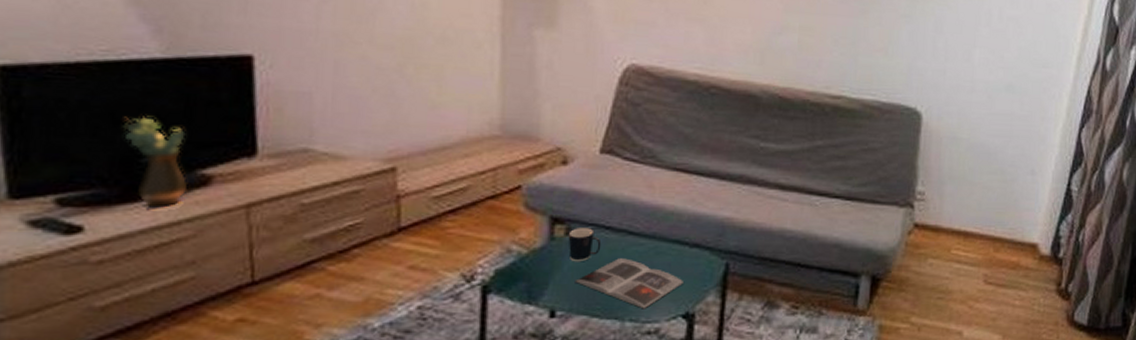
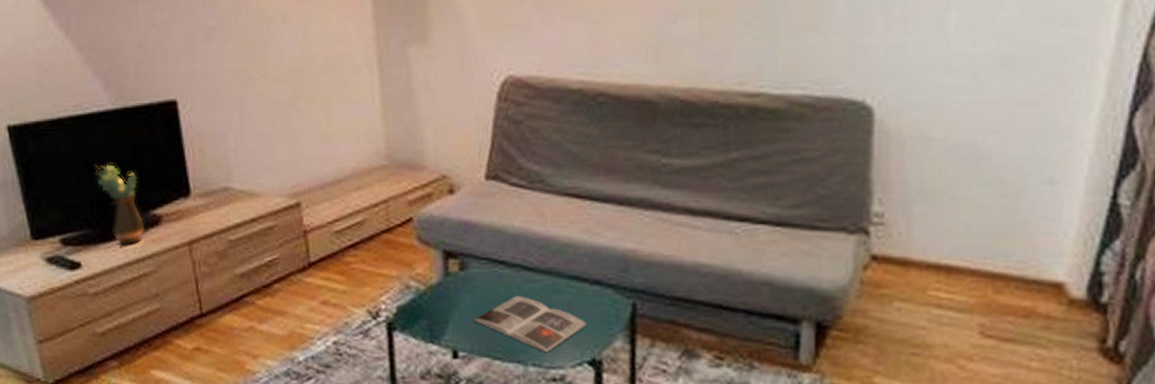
mug: present [568,228,602,262] -> none [462,262,497,300]

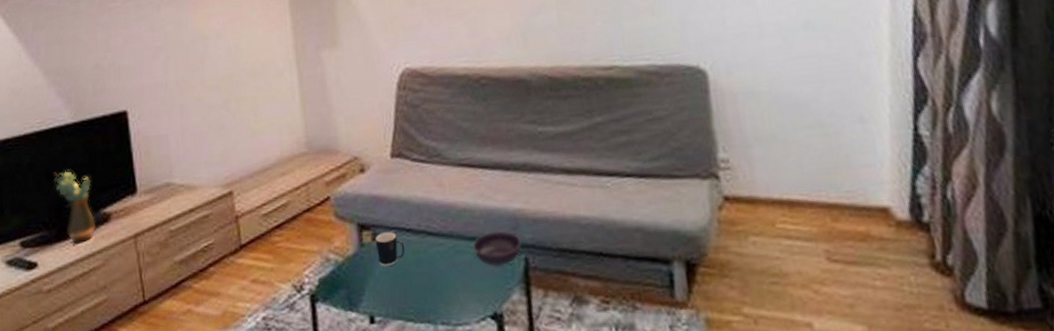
mug: none [462,262,497,300] -> present [374,232,405,267]
magazine: present [473,296,586,353] -> none [387,259,486,311]
bowl: none [574,272,629,311] -> present [472,231,521,267]

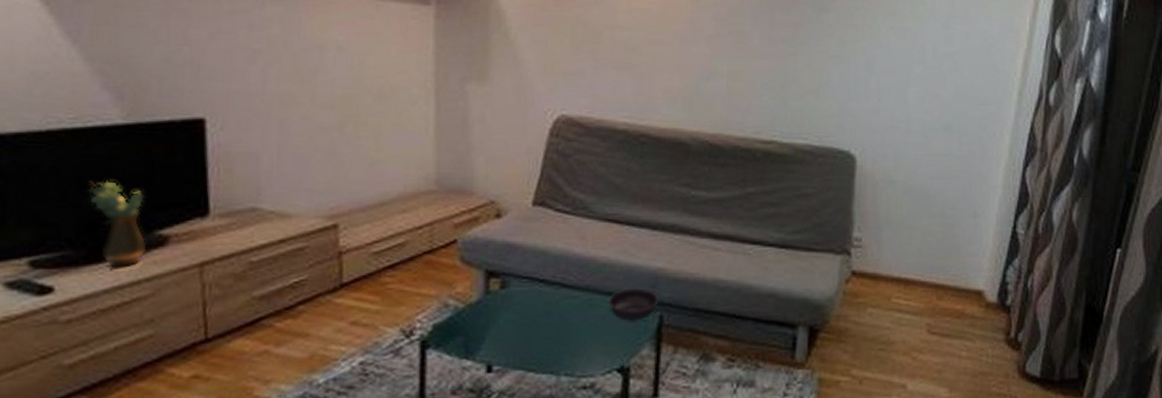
mug: present [374,232,405,267] -> none [503,281,536,316]

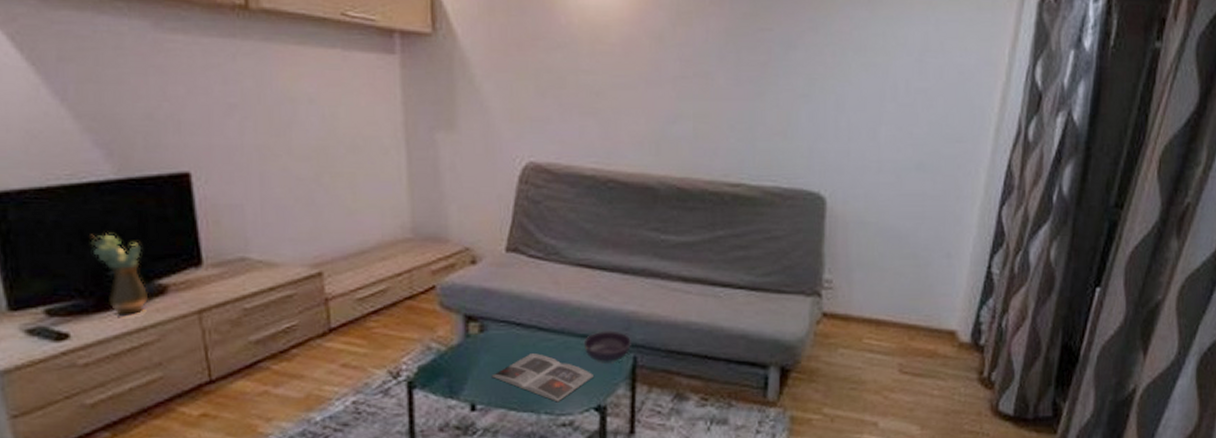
magazine: none [510,311,617,363] -> present [491,353,593,402]

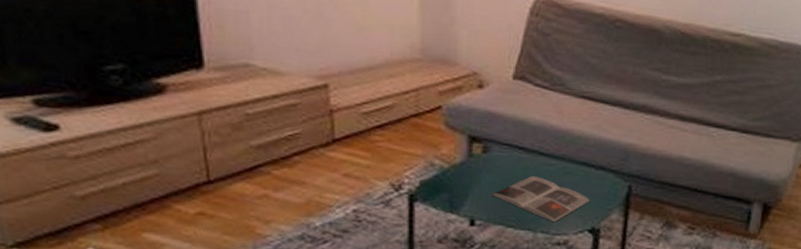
vase: present [90,232,149,316] -> none [84,27,146,112]
bowl: present [583,331,631,364] -> none [582,160,628,190]

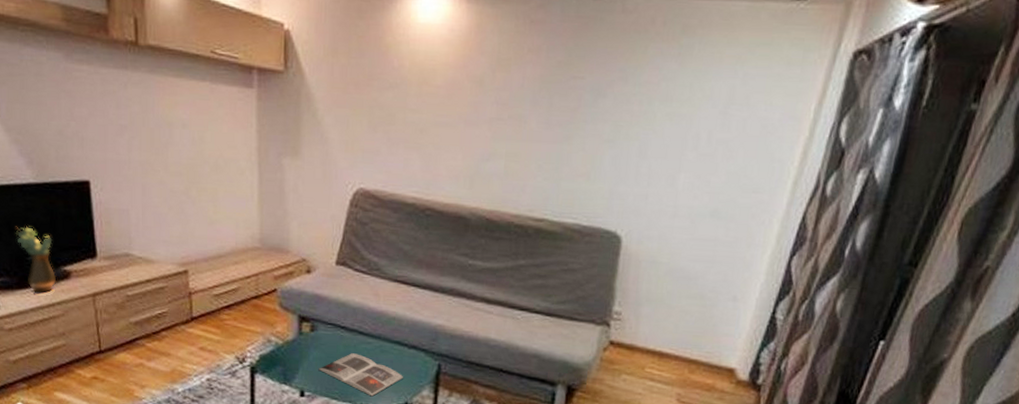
vase: none [84,27,146,112] -> present [15,225,57,294]

